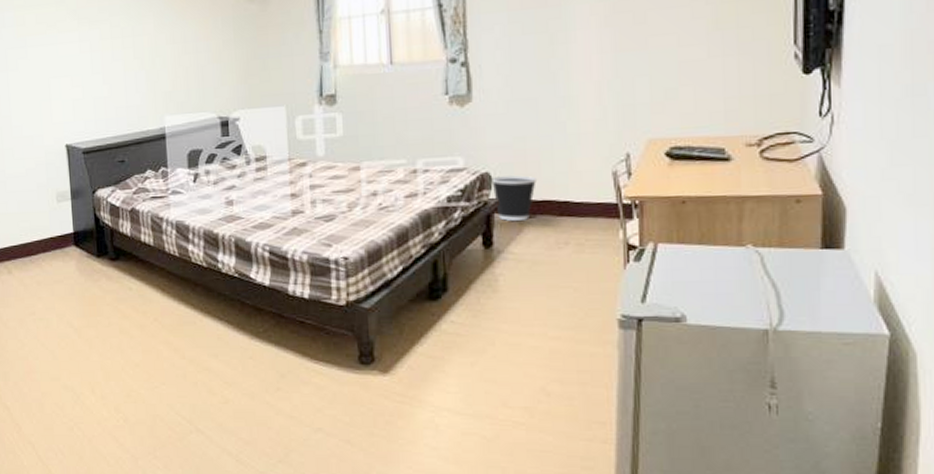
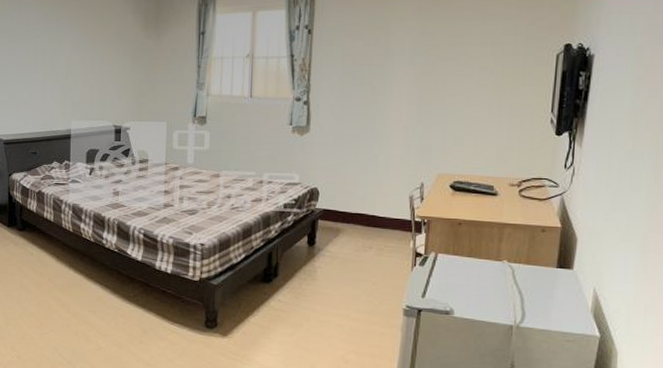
wastebasket: present [491,175,536,221] -> none [318,192,352,227]

